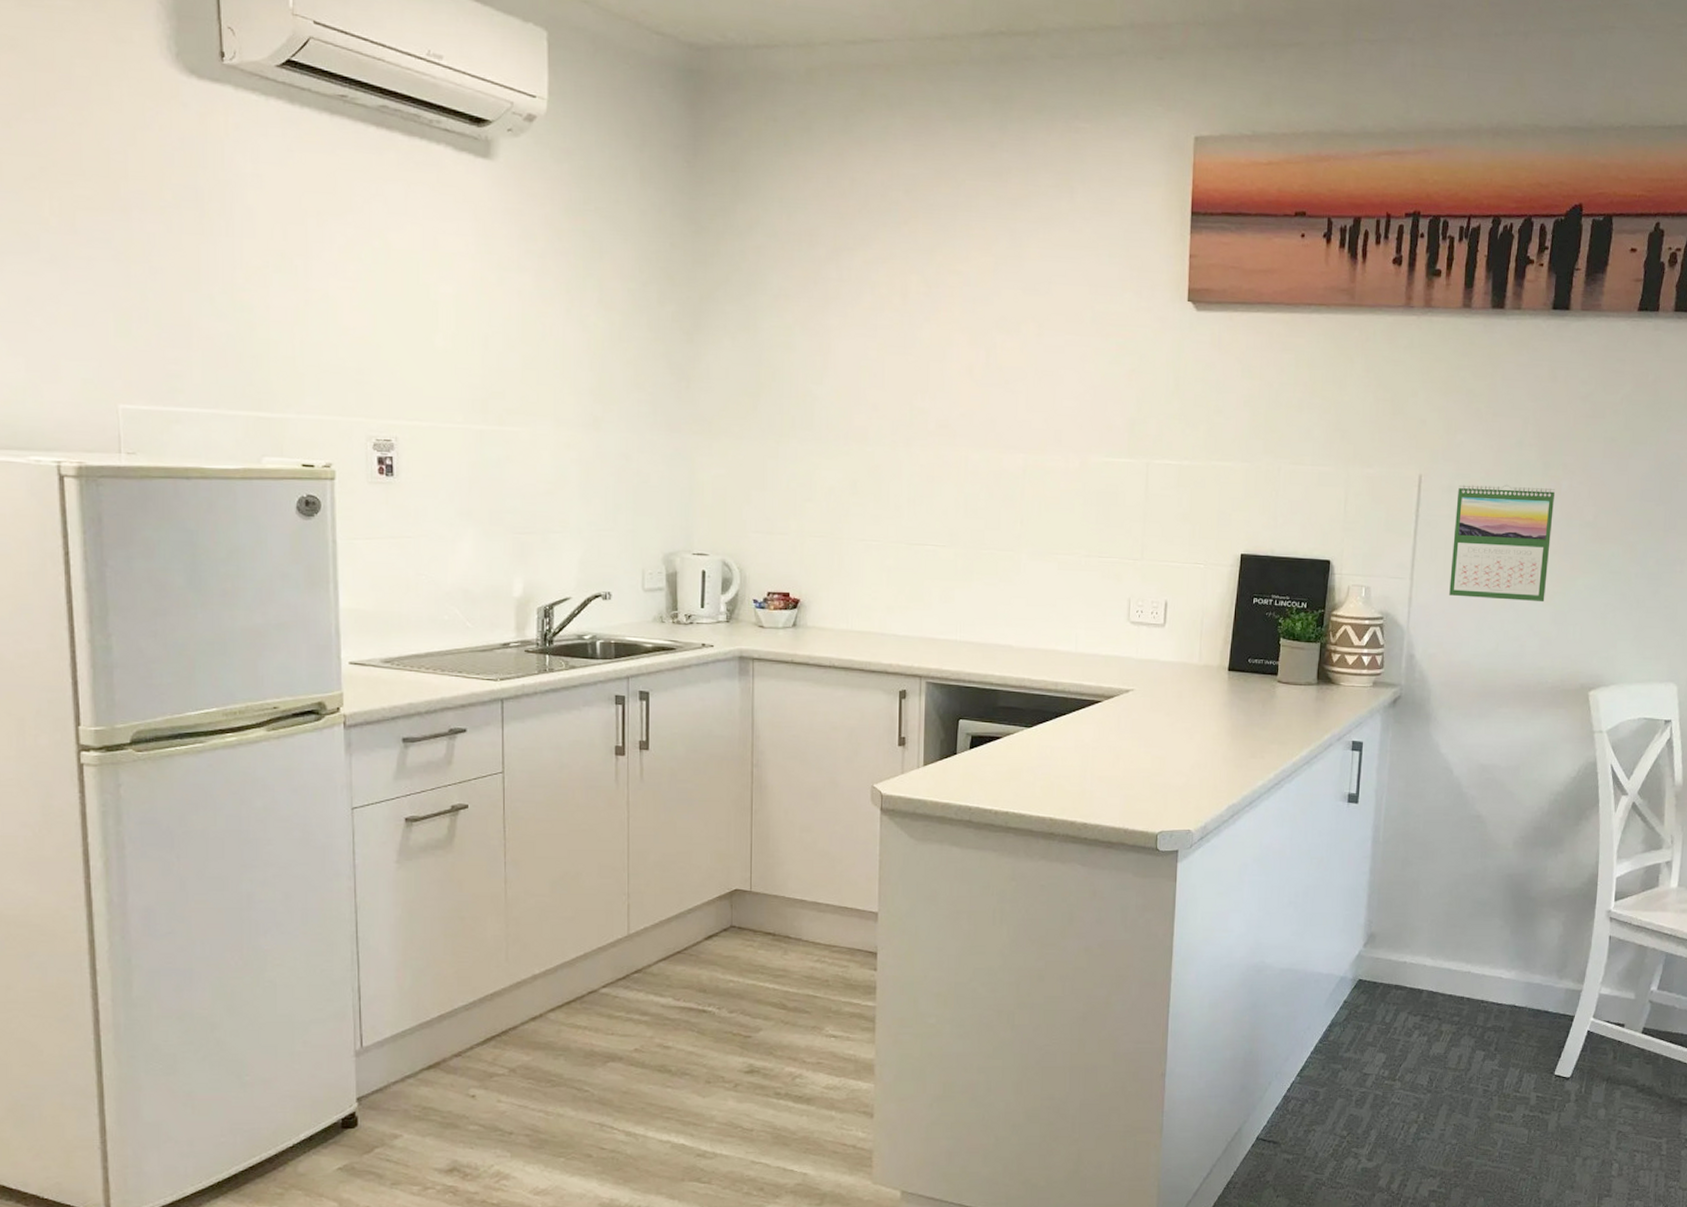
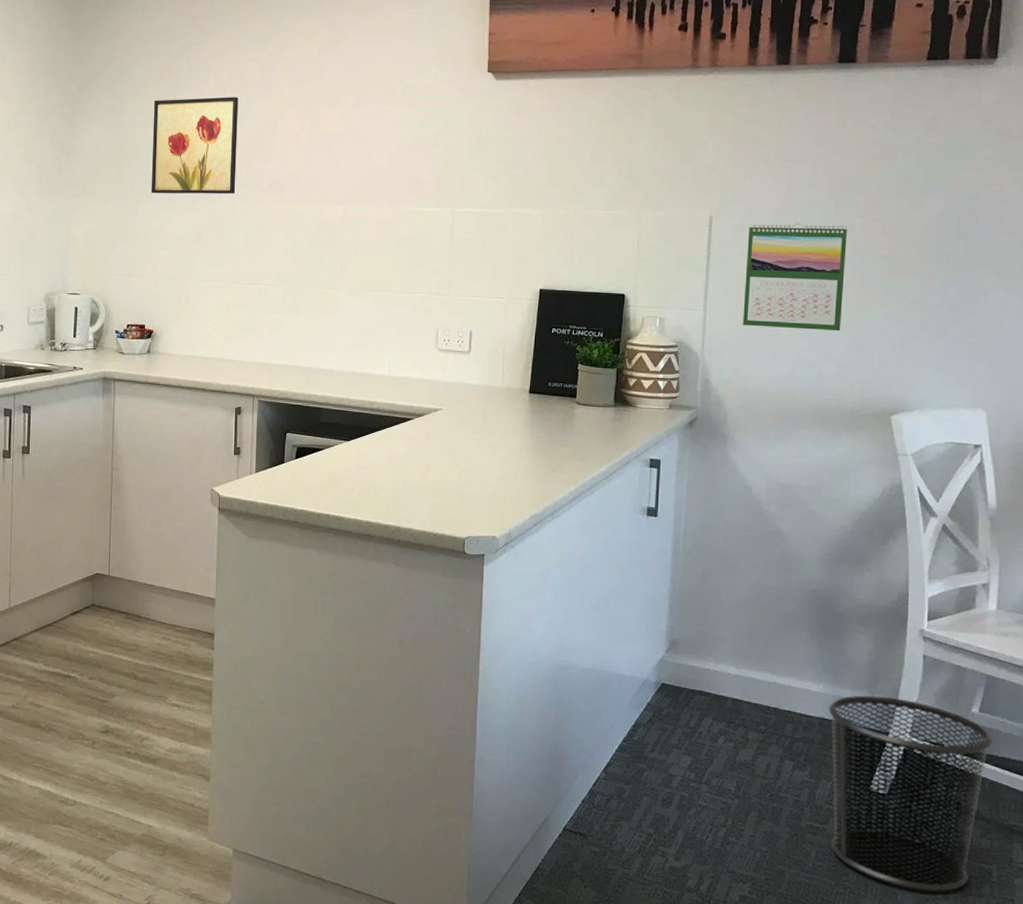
wall art: none [794,316,900,436] -> present [150,97,239,195]
waste bin: none [1516,980,1668,1170] -> present [829,695,992,892]

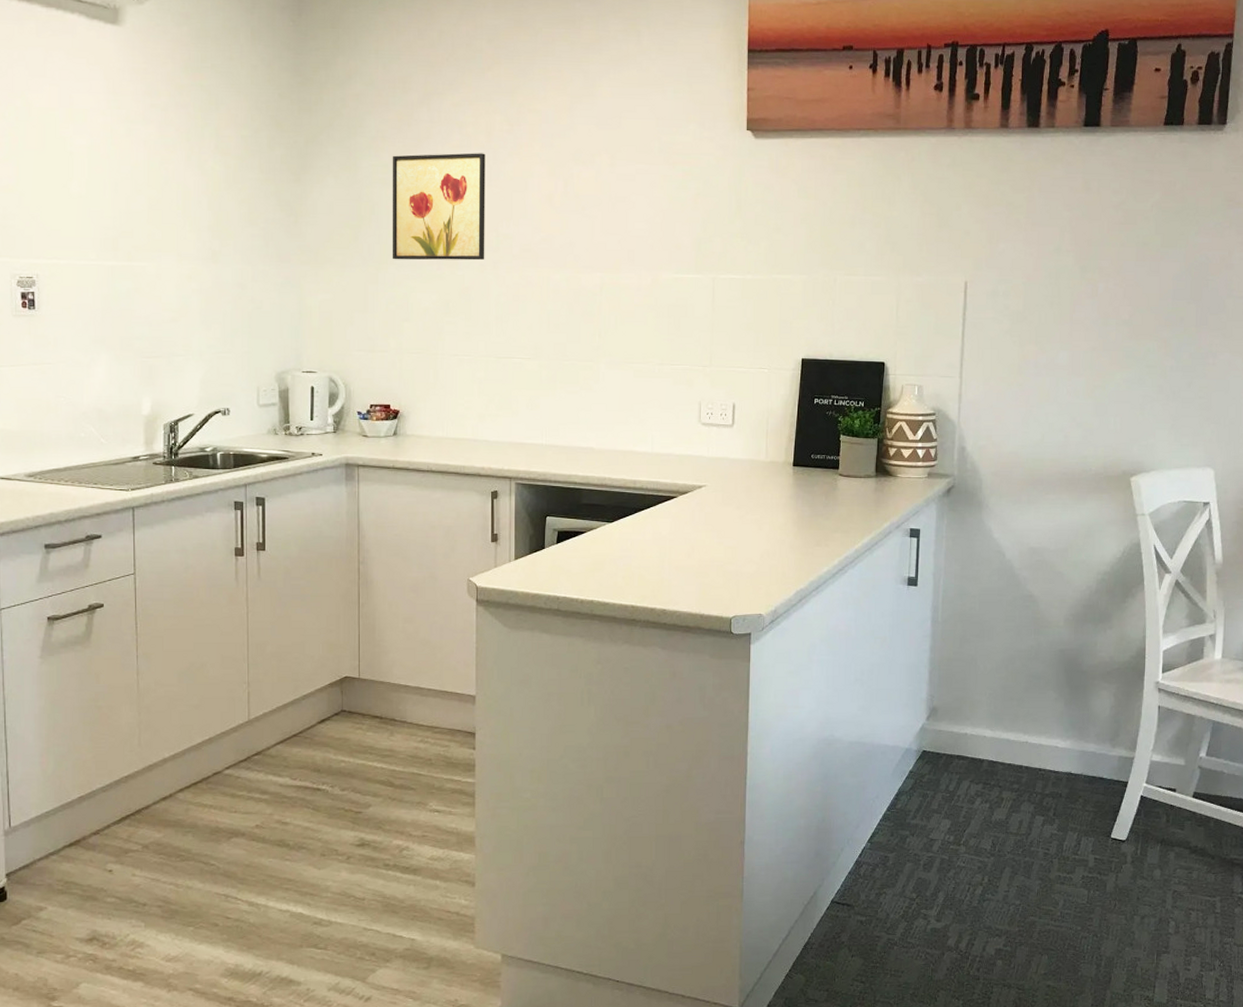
calendar: present [743,223,847,332] -> none [996,288,1092,396]
waste bin: present [829,695,992,892] -> none [1075,748,1217,928]

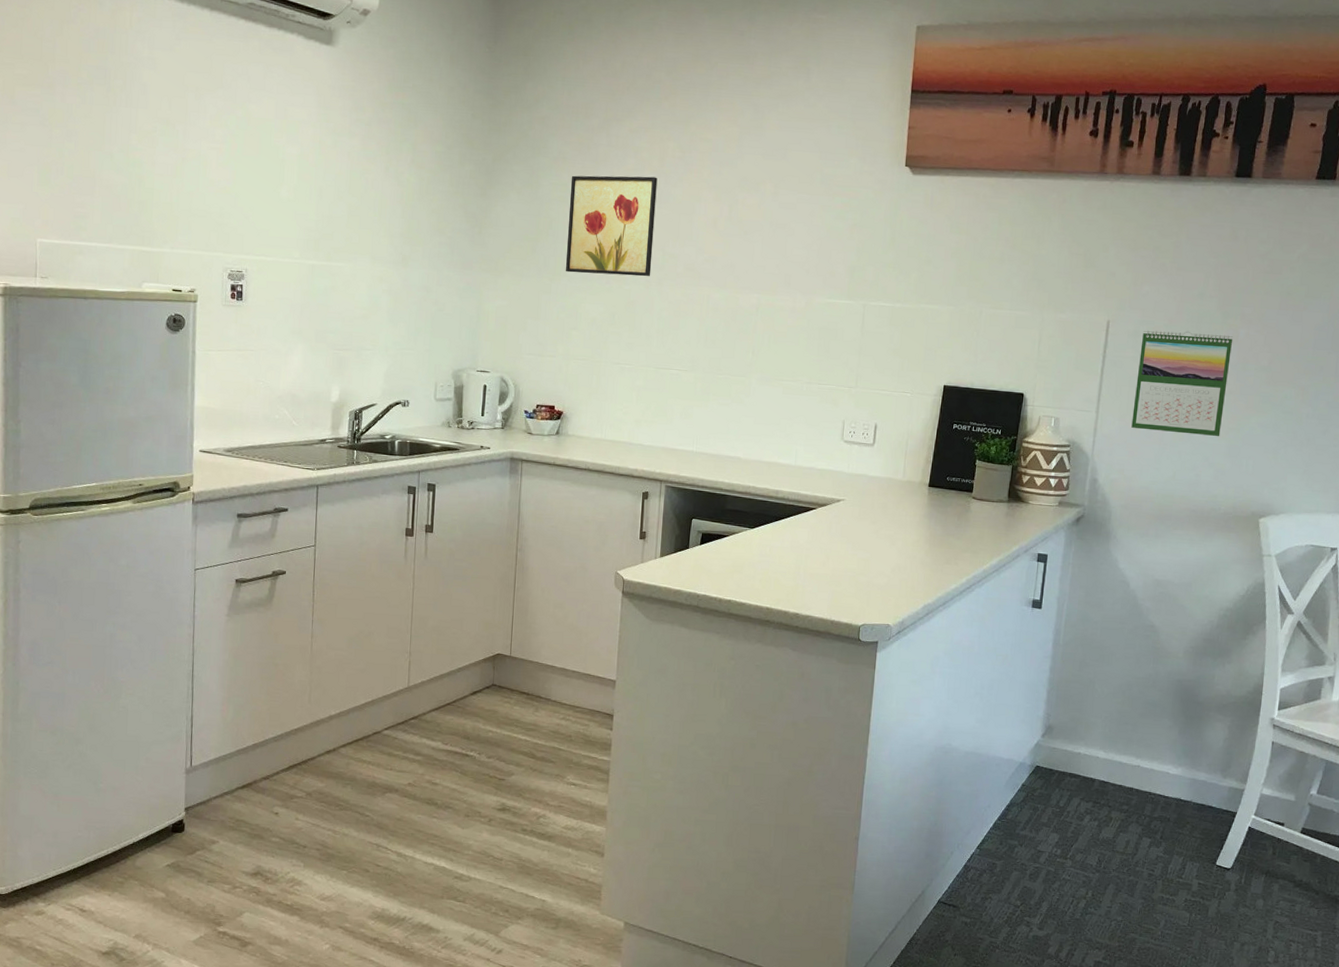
calendar: none [996,288,1092,396] -> present [1131,330,1233,437]

